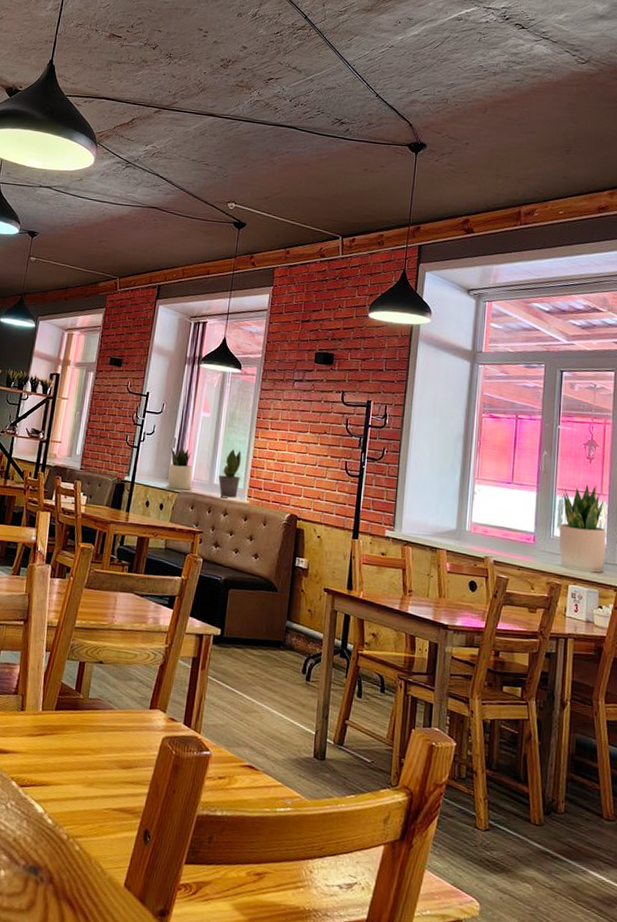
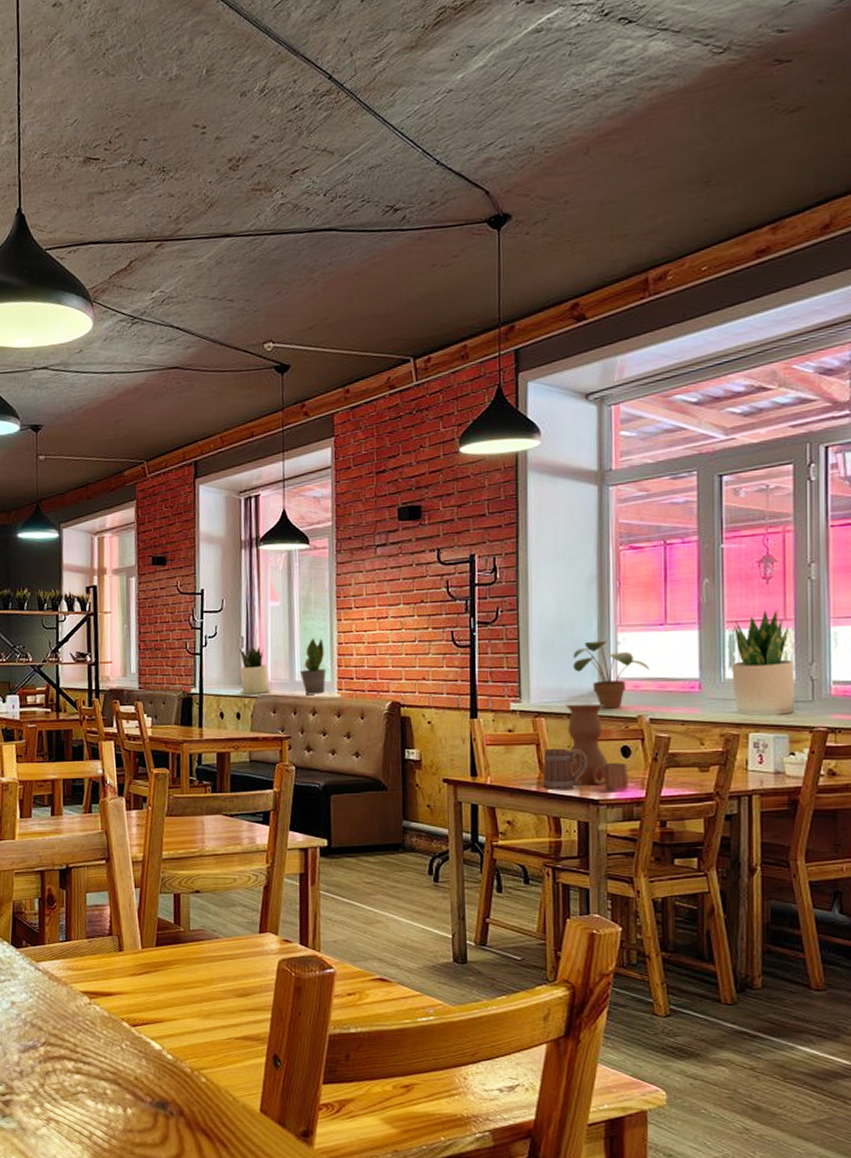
beer mug: none [404,573,443,614] -> present [542,748,588,791]
vase: none [427,538,459,612] -> present [565,703,608,786]
potted plant: none [438,487,497,548] -> present [573,639,650,709]
cup: none [445,593,473,621] -> present [593,762,628,792]

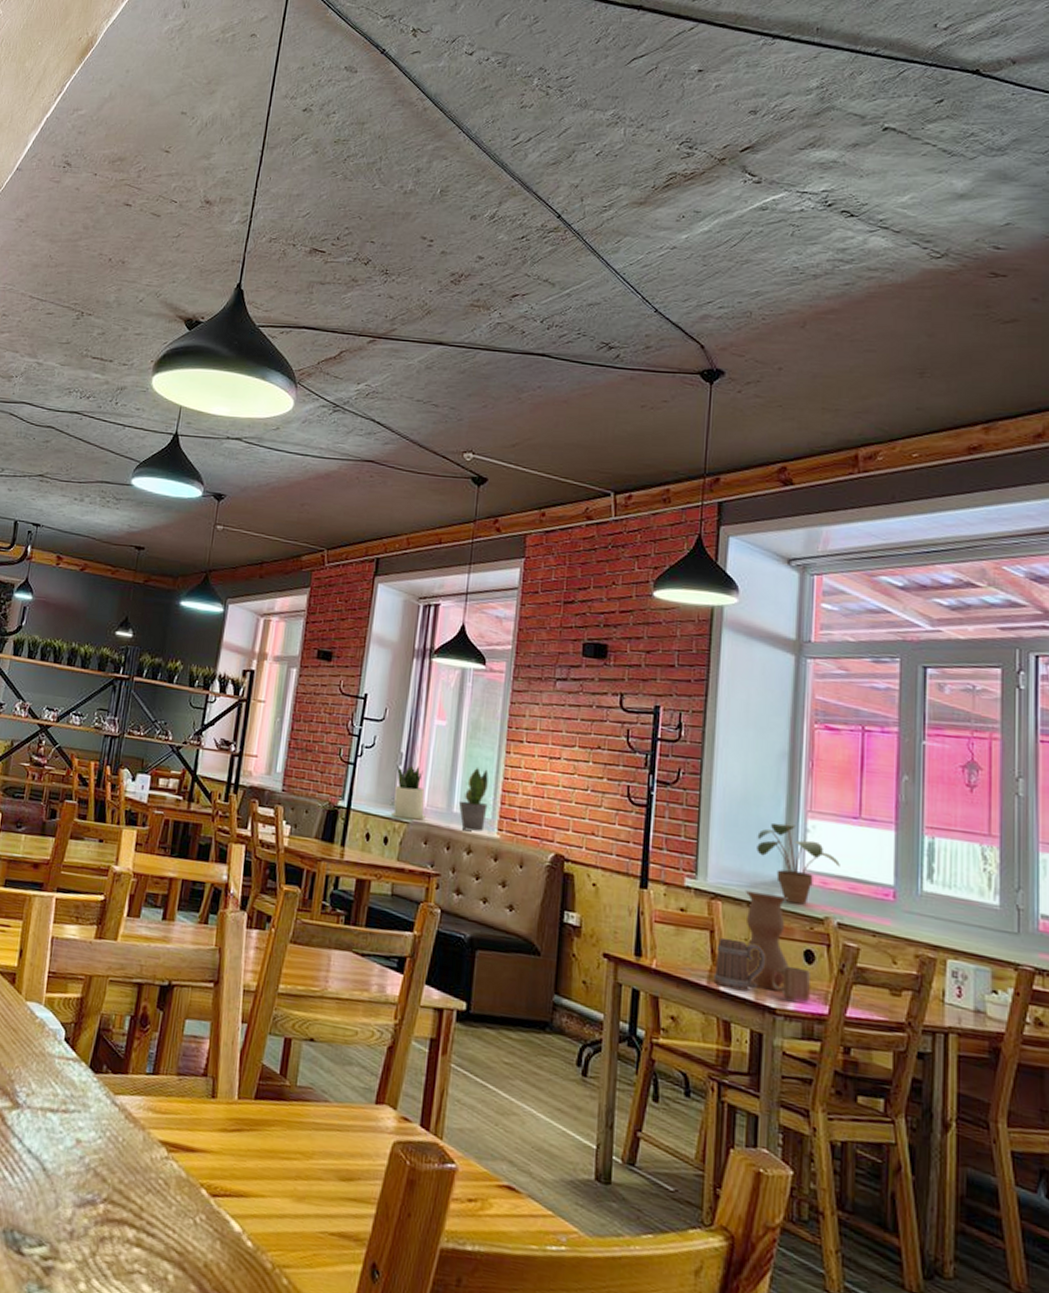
planter: present [731,610,795,716] -> none [929,821,999,945]

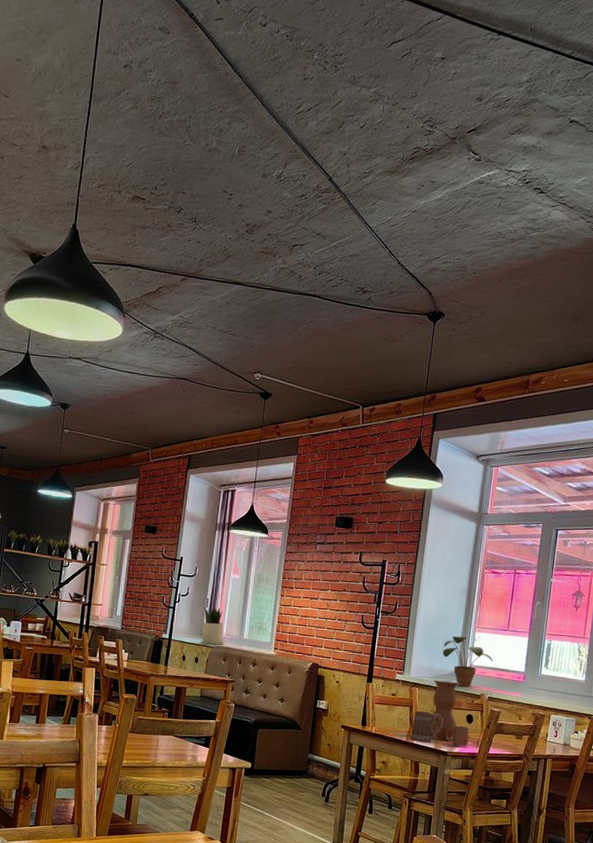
potted plant: present [458,766,489,832] -> none [247,606,269,651]

